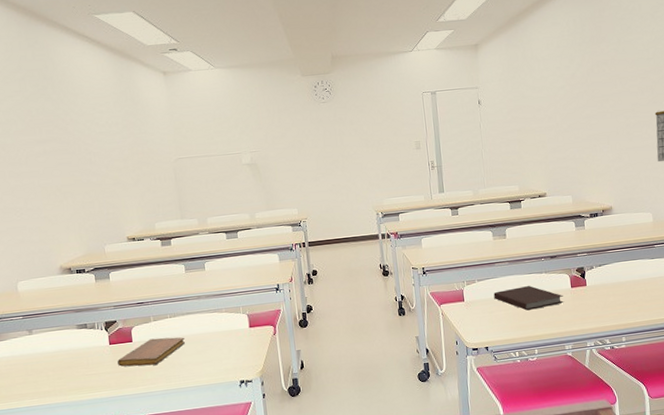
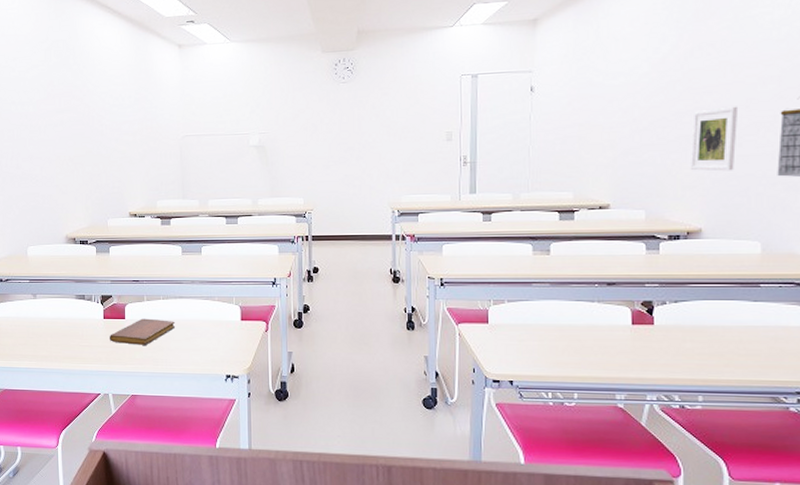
notebook: present [493,286,564,311] -> none [526,315,620,345]
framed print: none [598,110,629,162] -> present [690,106,737,171]

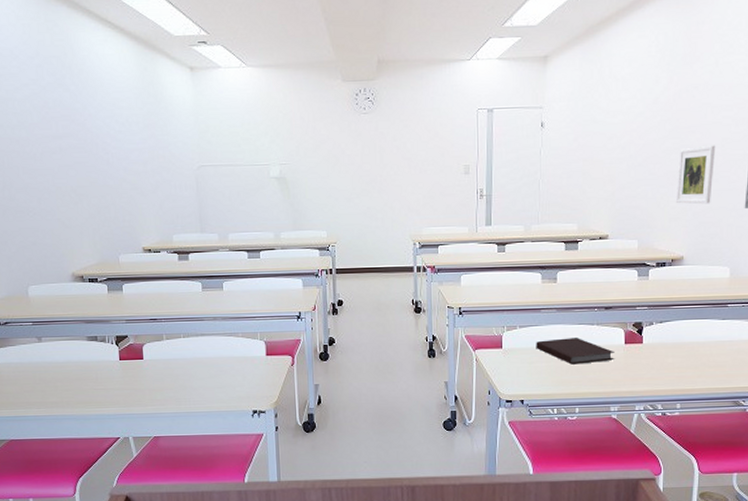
notebook: present [110,318,176,345] -> none [127,357,199,386]
notebook: none [526,315,620,345] -> present [536,338,614,365]

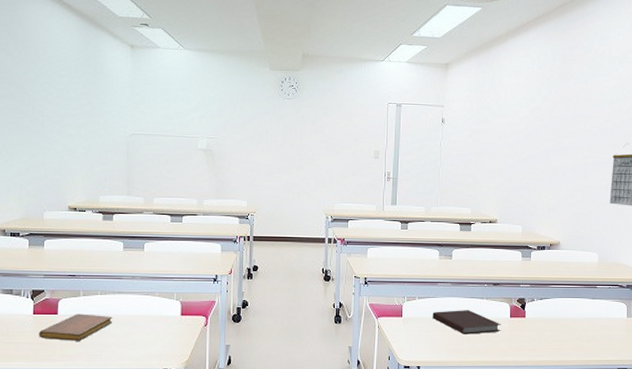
notebook: none [127,357,199,386] -> present [39,314,113,341]
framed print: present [675,145,715,204] -> none [553,148,585,198]

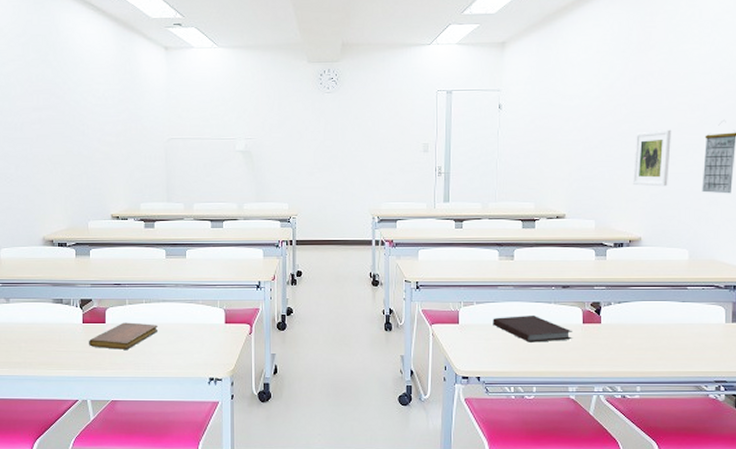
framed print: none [553,148,585,198] -> present [632,129,671,187]

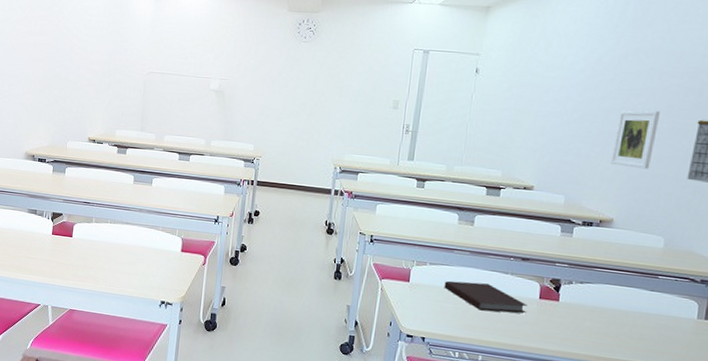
notebook: present [89,322,159,349] -> none [55,238,119,264]

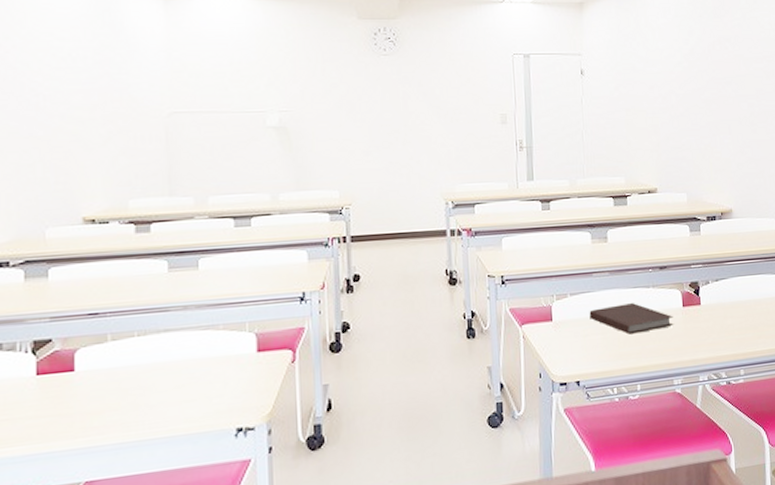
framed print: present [610,110,660,170] -> none [718,96,752,155]

